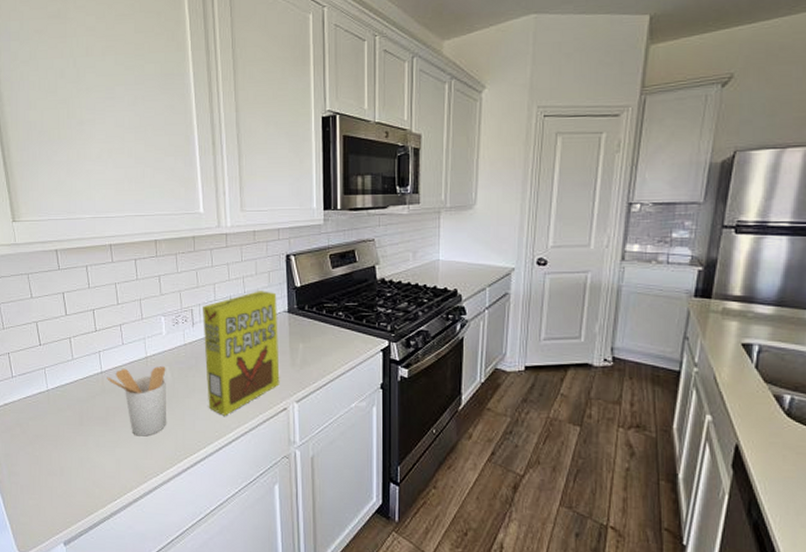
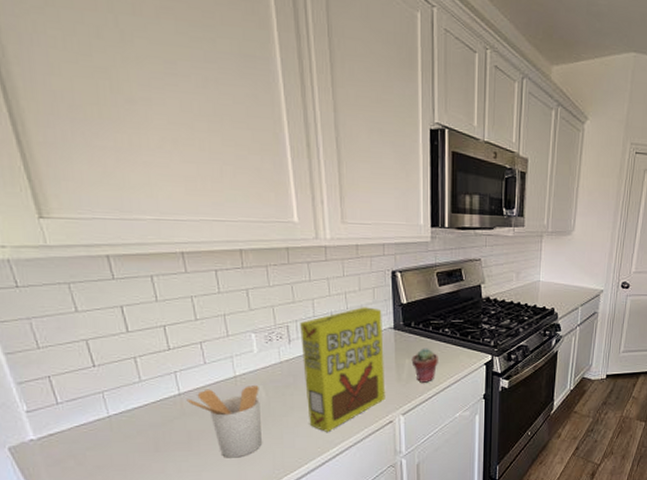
potted succulent: none [305,332,332,369] -> present [411,348,438,383]

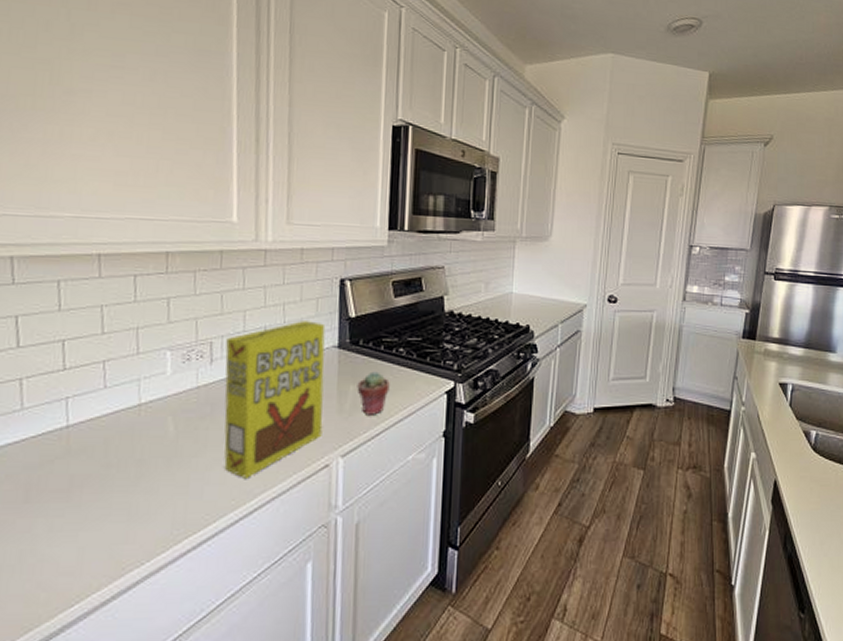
utensil holder: present [186,386,262,458] -> none [75,416,168,513]

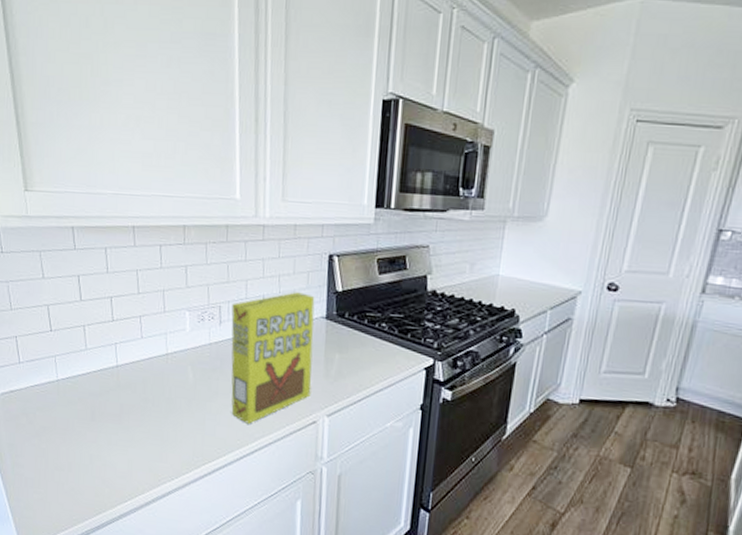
potted succulent: present [357,371,390,415] -> none [342,342,372,383]

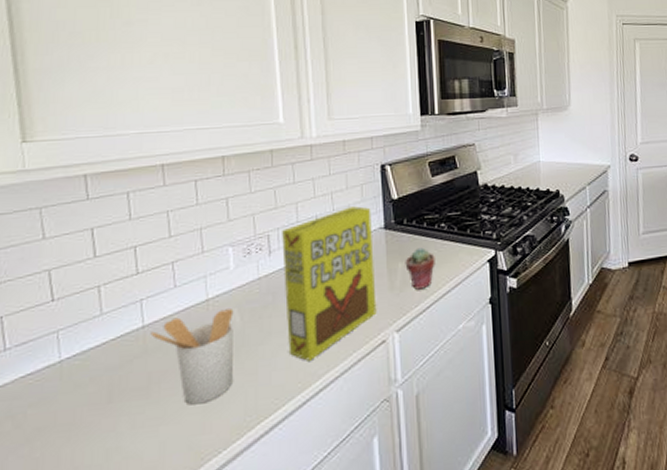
utensil holder: none [122,363,188,439] -> present [150,309,234,405]
potted succulent: none [342,342,372,383] -> present [405,247,435,290]

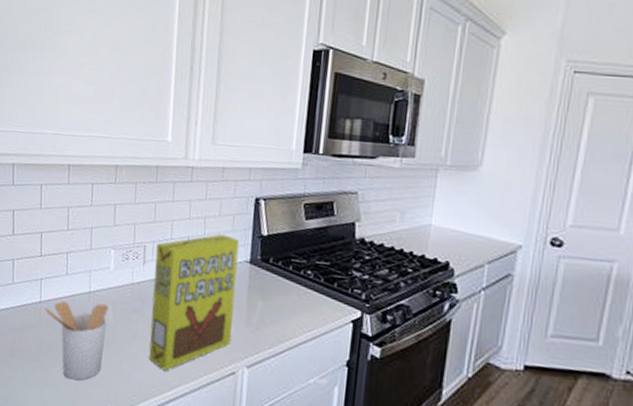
potted succulent: present [405,247,435,290] -> none [264,289,296,333]

